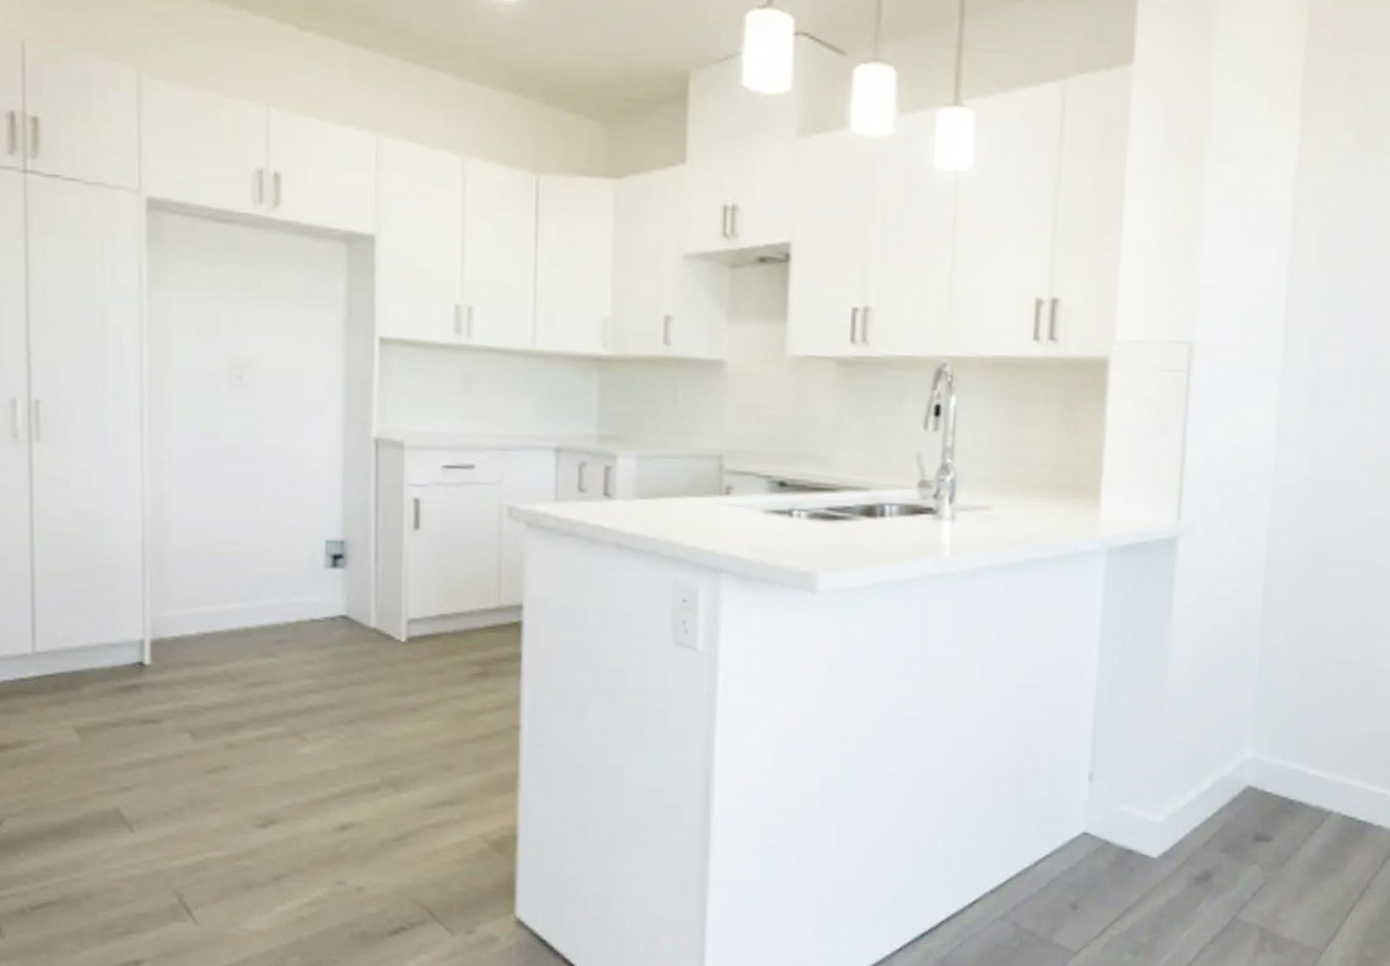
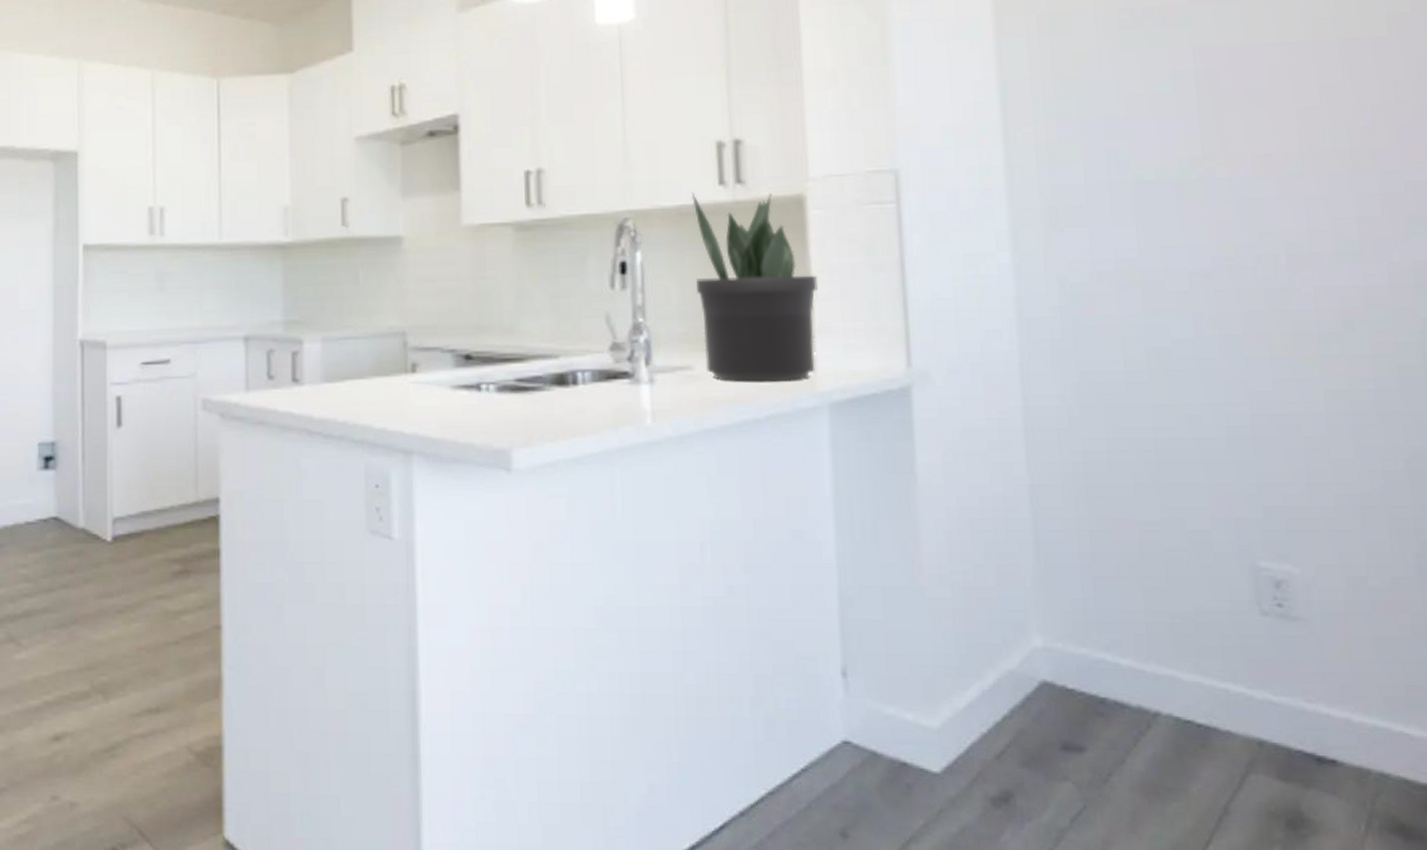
planter: none [1003,345,1110,526] -> present [692,193,817,382]

